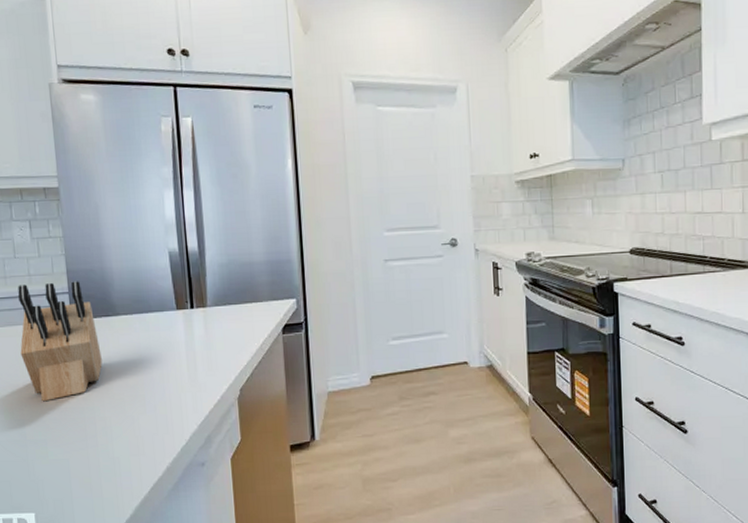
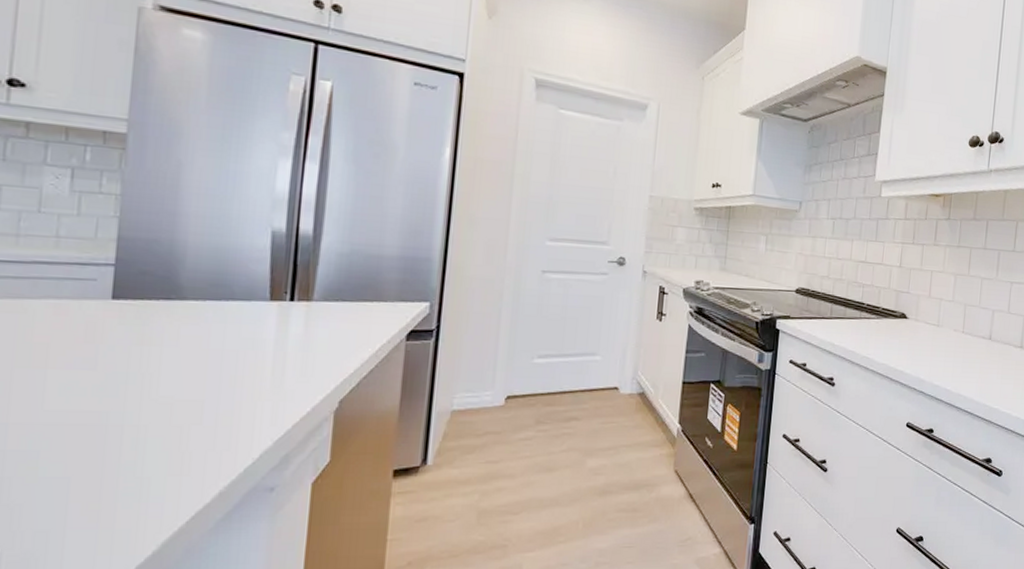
knife block: present [18,281,102,402] -> none [21,247,150,401]

